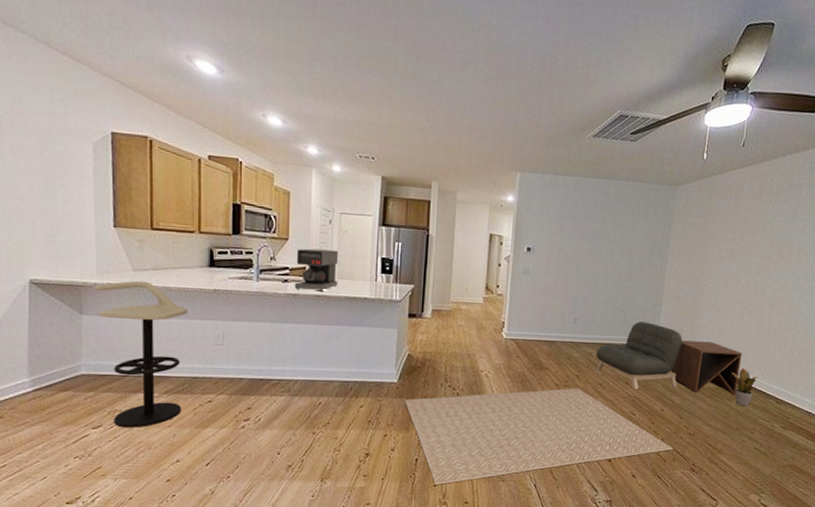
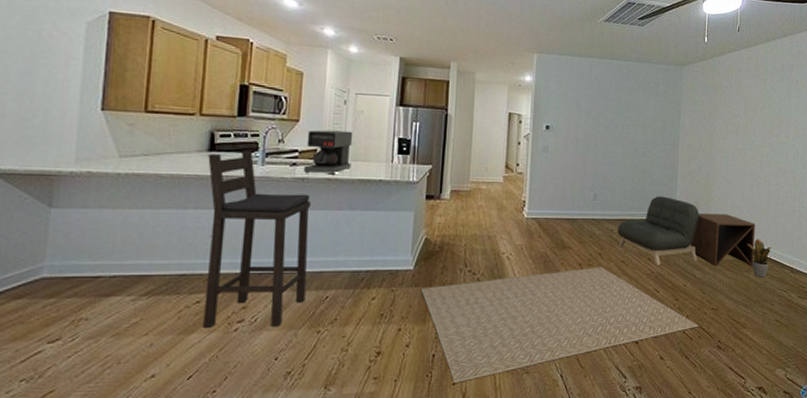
bar stool: present [93,280,187,428] -> none [69,167,180,340]
bar stool: none [209,267,302,426] -> present [203,151,310,328]

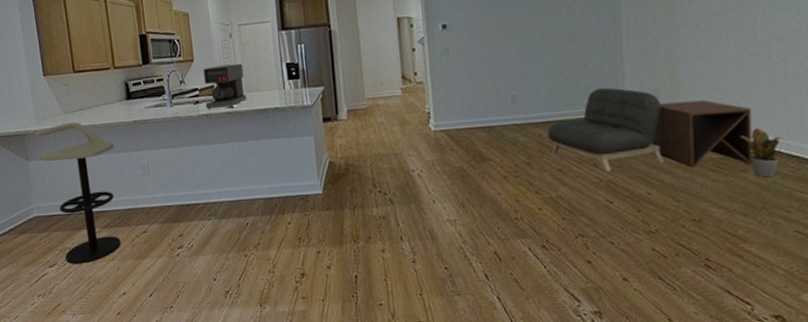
bar stool: none [69,167,180,340] -> present [34,122,121,264]
bar stool: present [203,151,310,328] -> none [127,95,230,253]
rug: present [420,267,699,384] -> none [332,178,675,305]

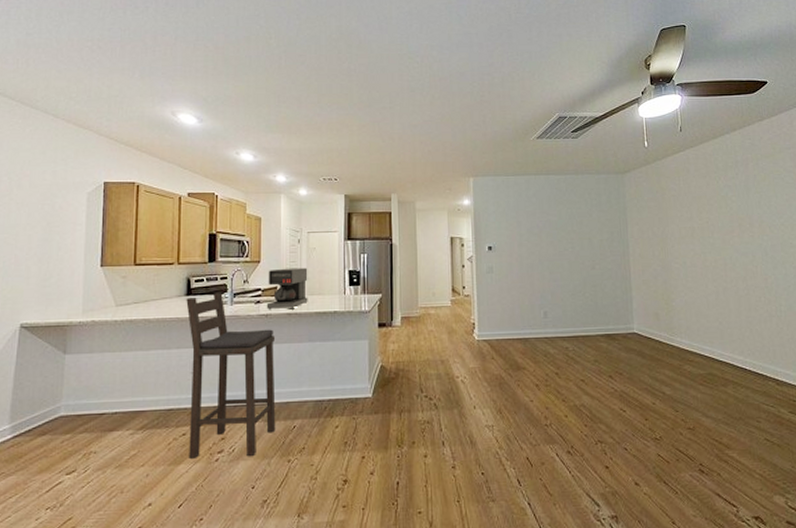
bar stool: present [34,122,121,264] -> none [78,315,165,471]
bar stool: none [127,95,230,253] -> present [186,293,276,458]
armchair: present [548,87,664,172] -> none [573,309,665,383]
side table: present [651,100,753,168] -> none [654,324,731,382]
potted plant: present [740,128,783,178] -> none [720,349,751,392]

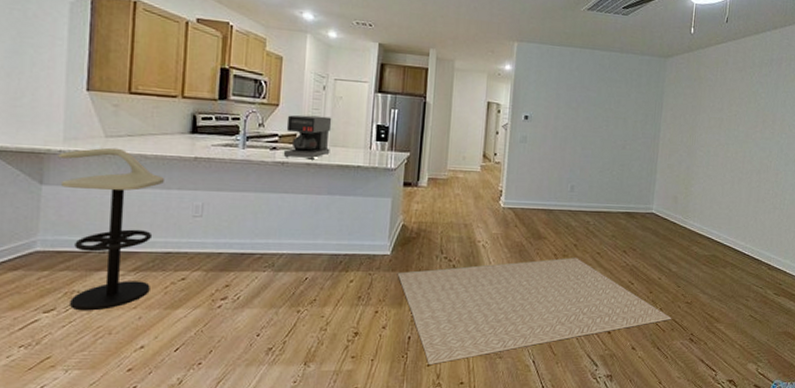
bar stool: none [78,315,165,471] -> present [58,147,164,311]
bar stool: present [186,293,276,458] -> none [188,134,290,304]
rug: none [380,387,675,513] -> present [397,257,672,366]

